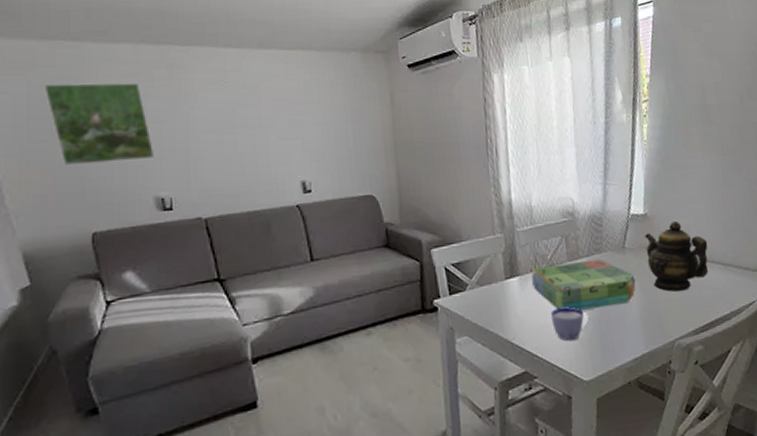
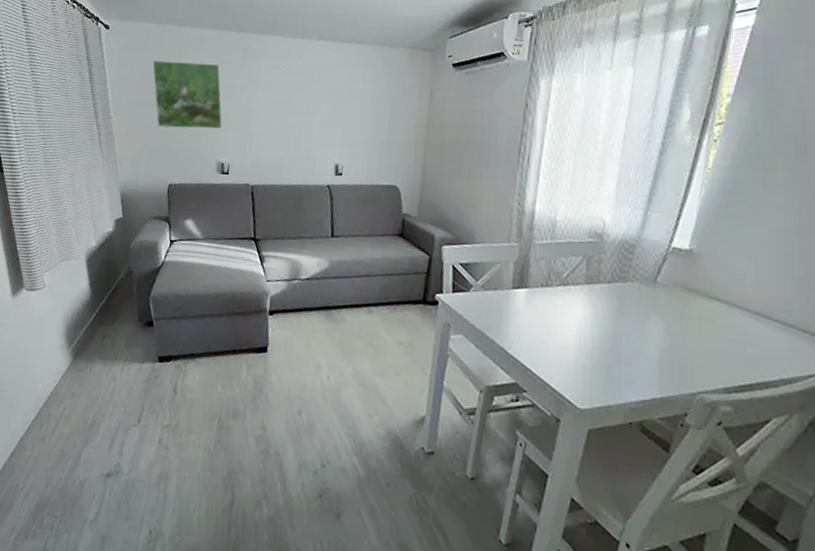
board game: present [531,259,636,310] -> none [540,283,662,341]
cup: present [550,306,589,342] -> none [553,328,596,366]
teapot: present [645,220,709,292] -> none [682,263,767,343]

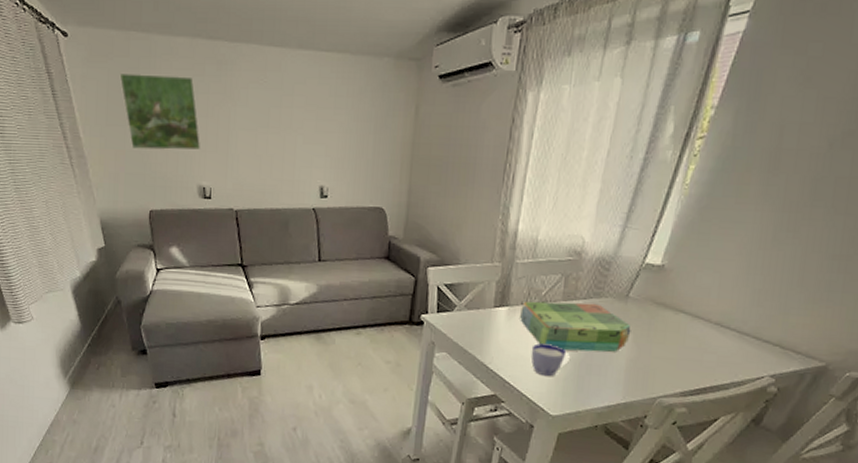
board game: none [540,283,662,341] -> present [520,301,631,352]
cup: none [553,328,596,366] -> present [530,343,570,377]

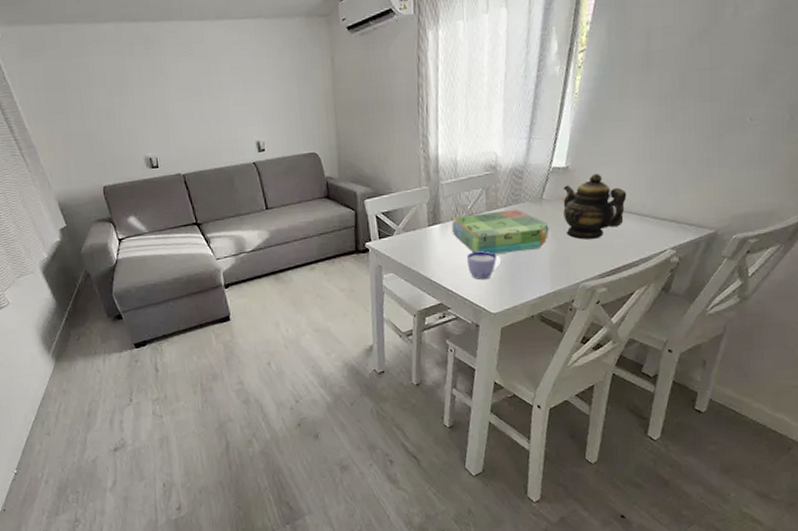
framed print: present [119,73,201,151] -> none [54,58,142,133]
teapot: none [650,277,728,351] -> present [563,173,627,240]

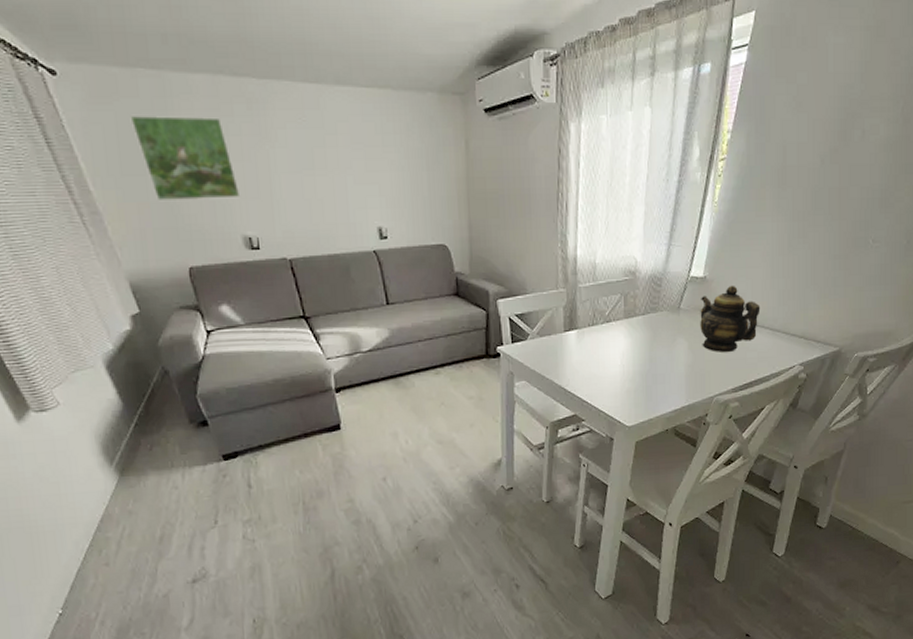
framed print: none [54,58,142,133] -> present [130,116,241,202]
board game: present [452,209,549,254] -> none [589,318,686,364]
cup: present [466,251,501,280] -> none [602,360,637,391]

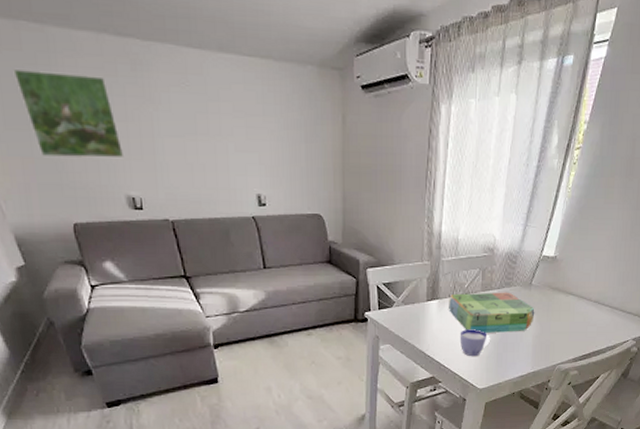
board game: none [589,318,686,364] -> present [449,292,535,333]
cup: none [602,360,637,391] -> present [459,329,490,357]
teapot: present [700,285,761,352] -> none [548,265,603,326]

